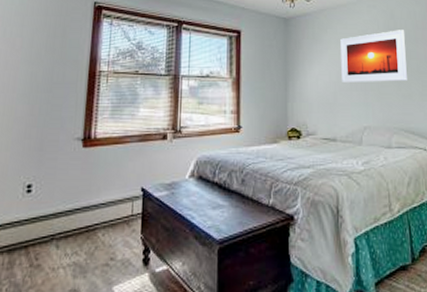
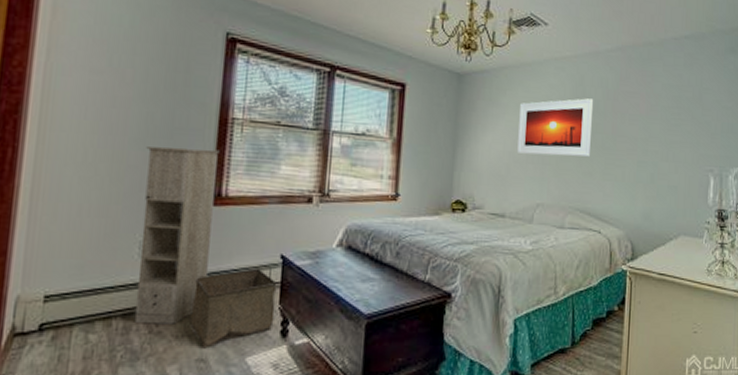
storage cabinet: none [17,99,89,258] -> present [134,146,220,324]
storage bin: none [64,201,139,279] -> present [189,268,277,349]

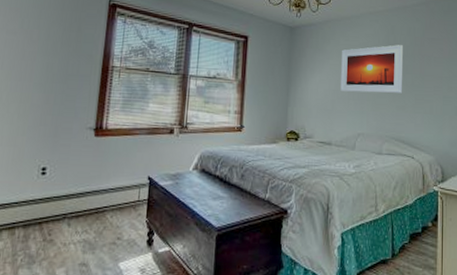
storage cabinet: present [134,146,220,324] -> none [32,89,102,234]
storage bin: present [189,268,277,349] -> none [75,188,145,255]

